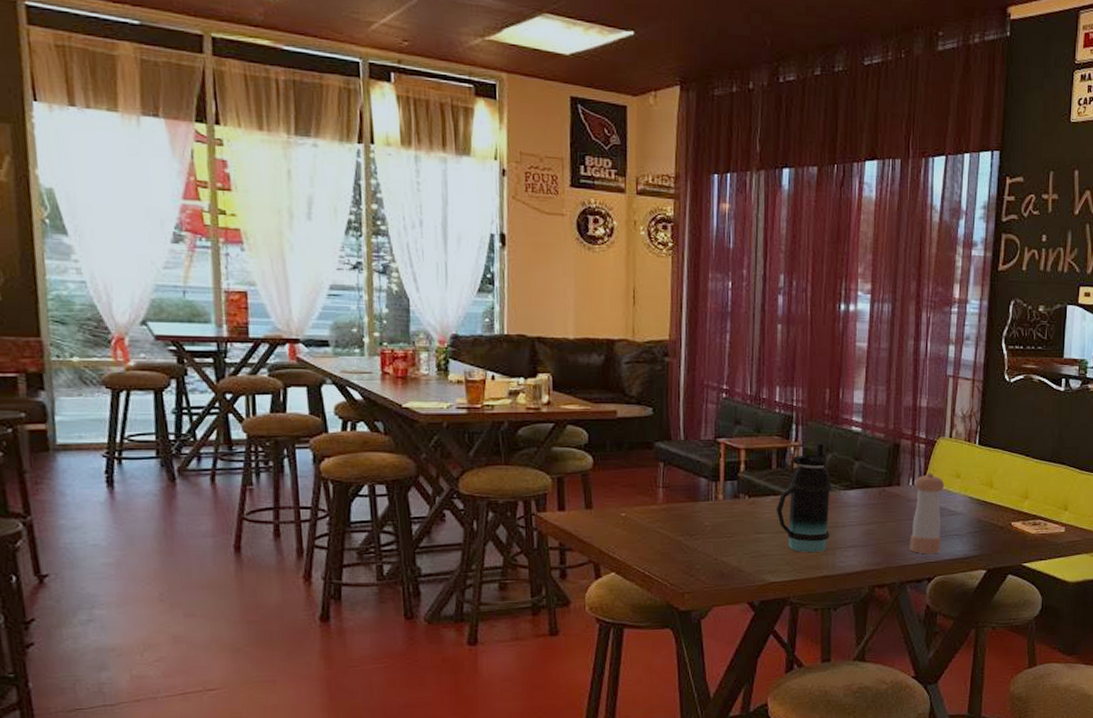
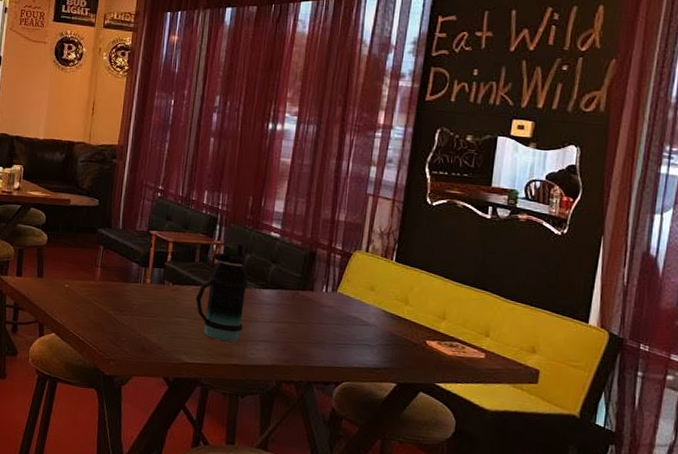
pepper shaker: present [910,473,945,555] -> none [319,282,358,360]

